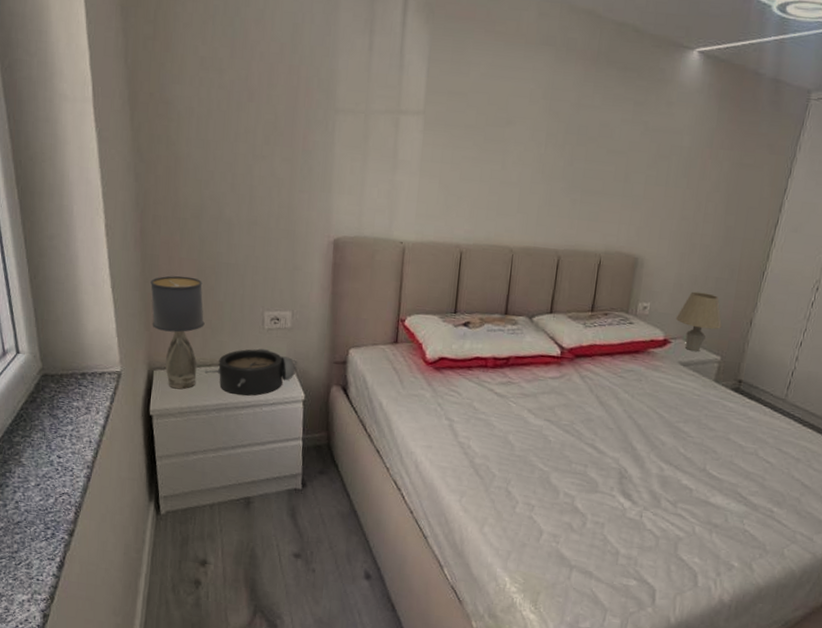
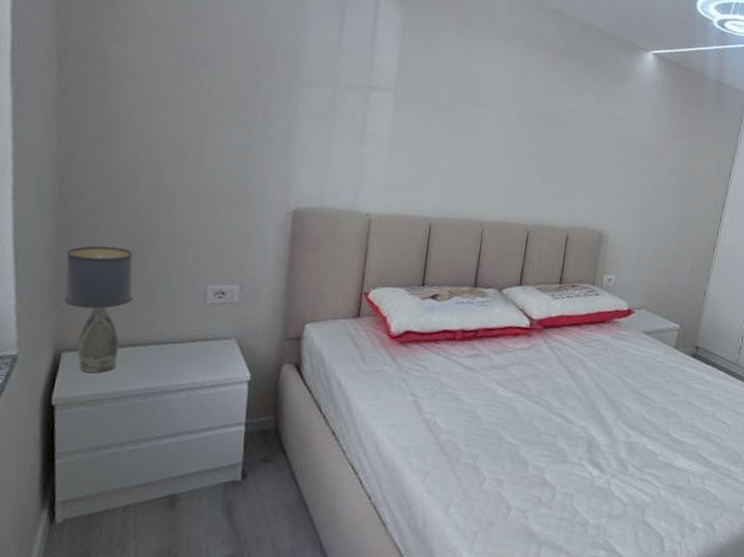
alarm clock: present [204,348,297,396] -> none [127,325,244,378]
table lamp: present [675,291,722,352] -> none [638,264,680,321]

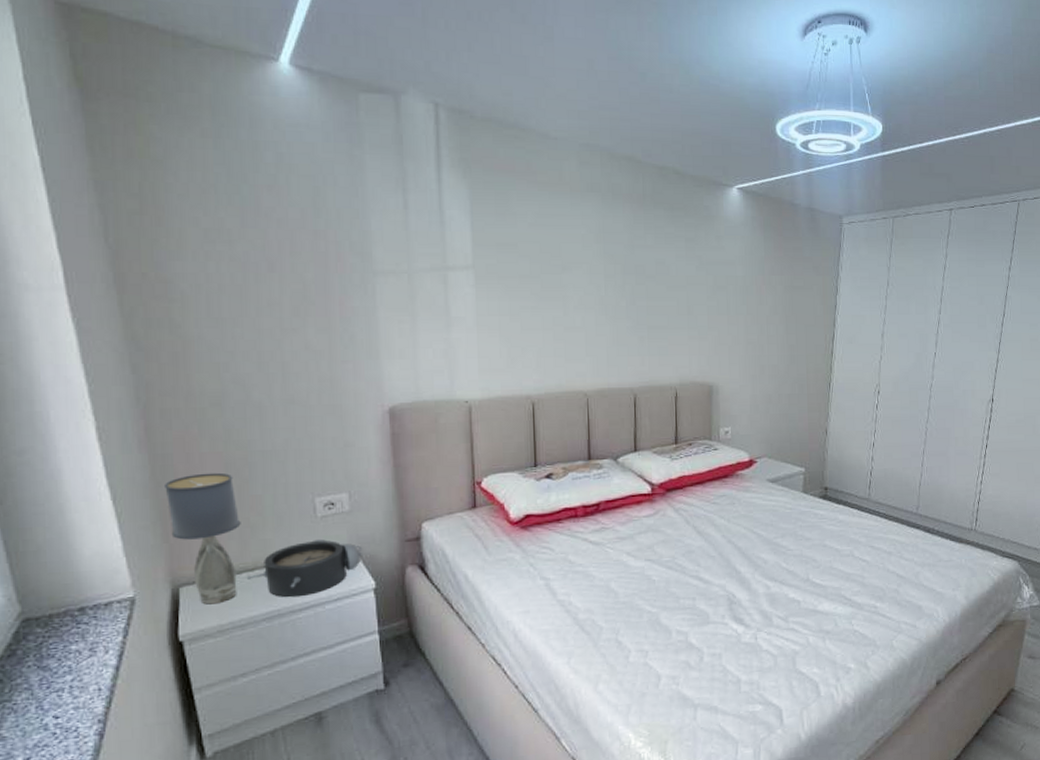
alarm clock: none [127,325,244,378] -> present [246,538,362,598]

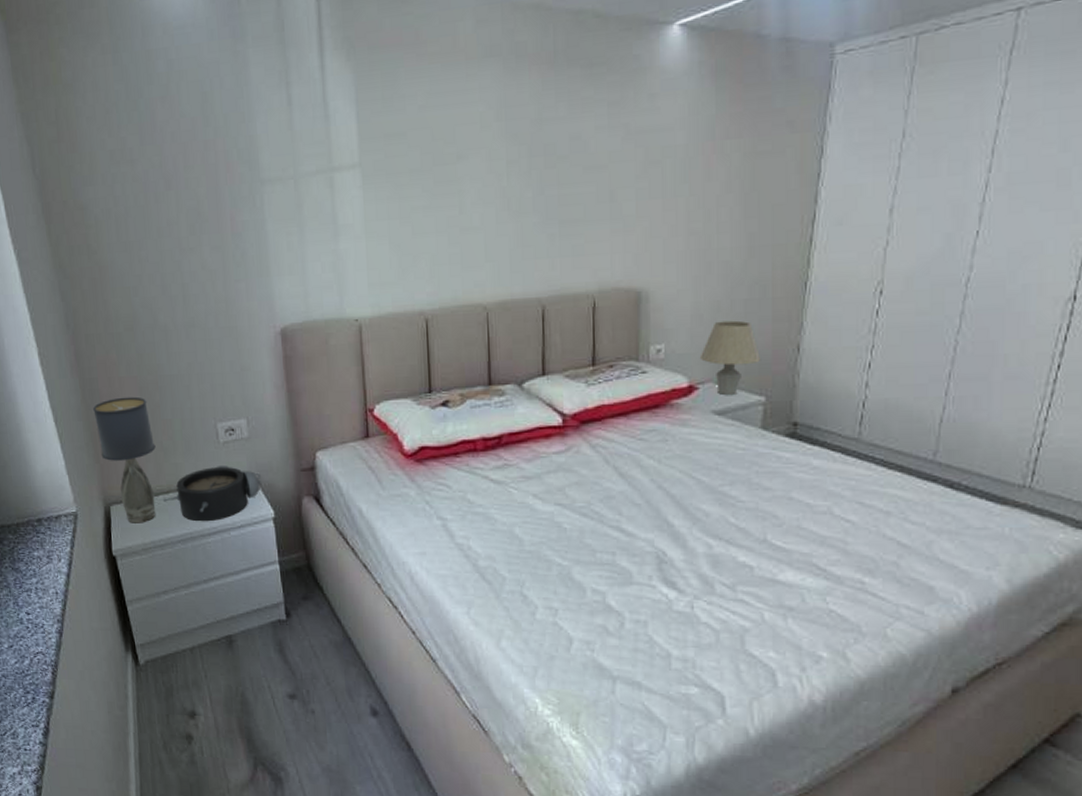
table lamp: none [757,410,800,468] -> present [699,320,760,396]

